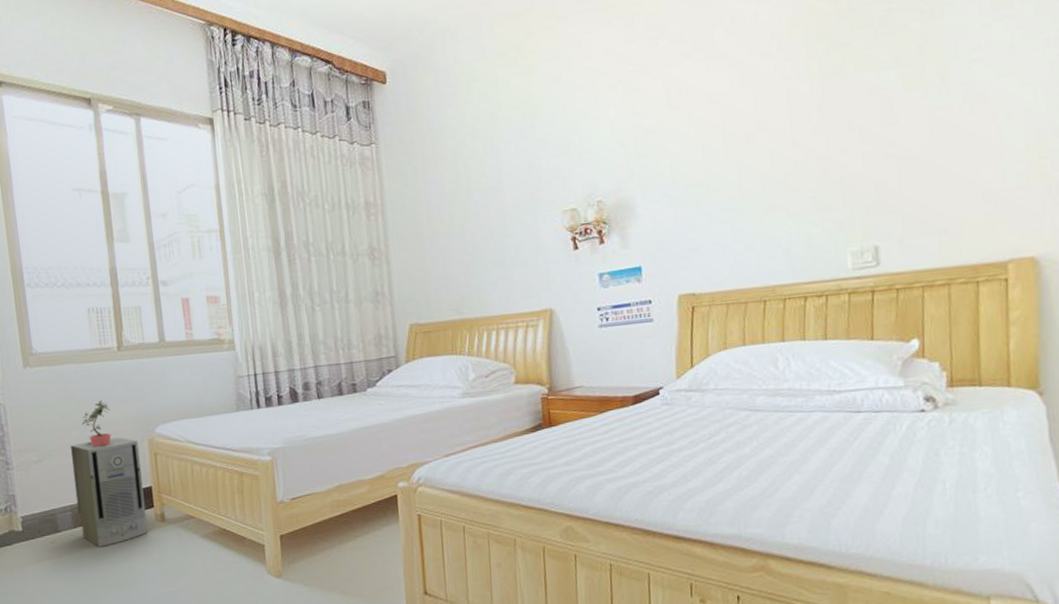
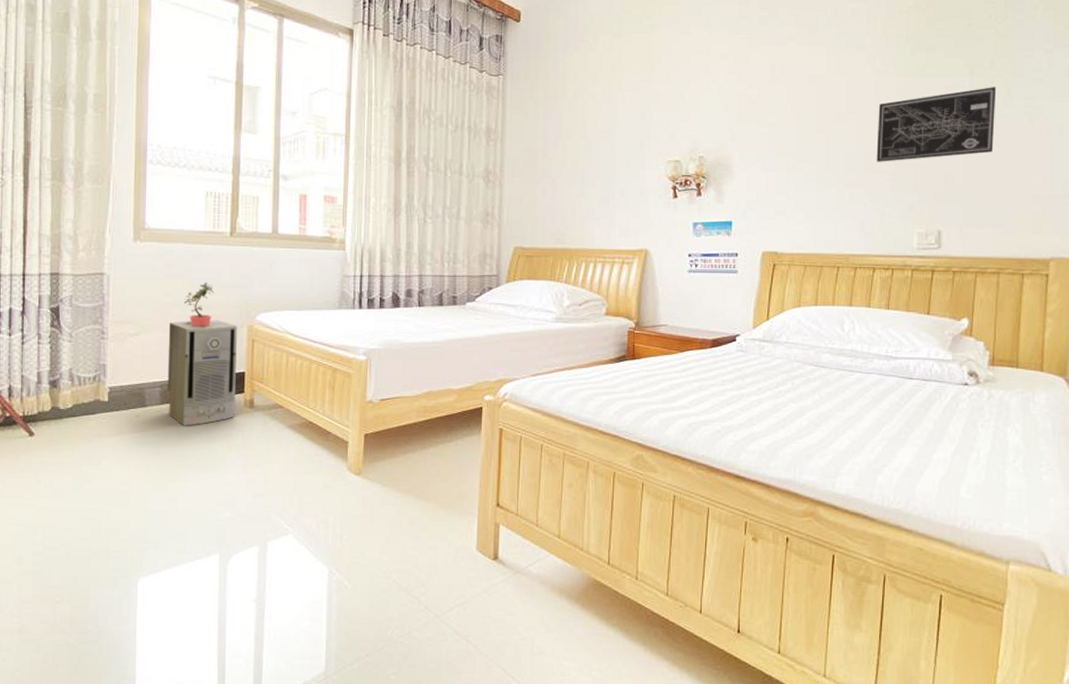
wall art: none [793,76,931,180] -> present [876,87,997,162]

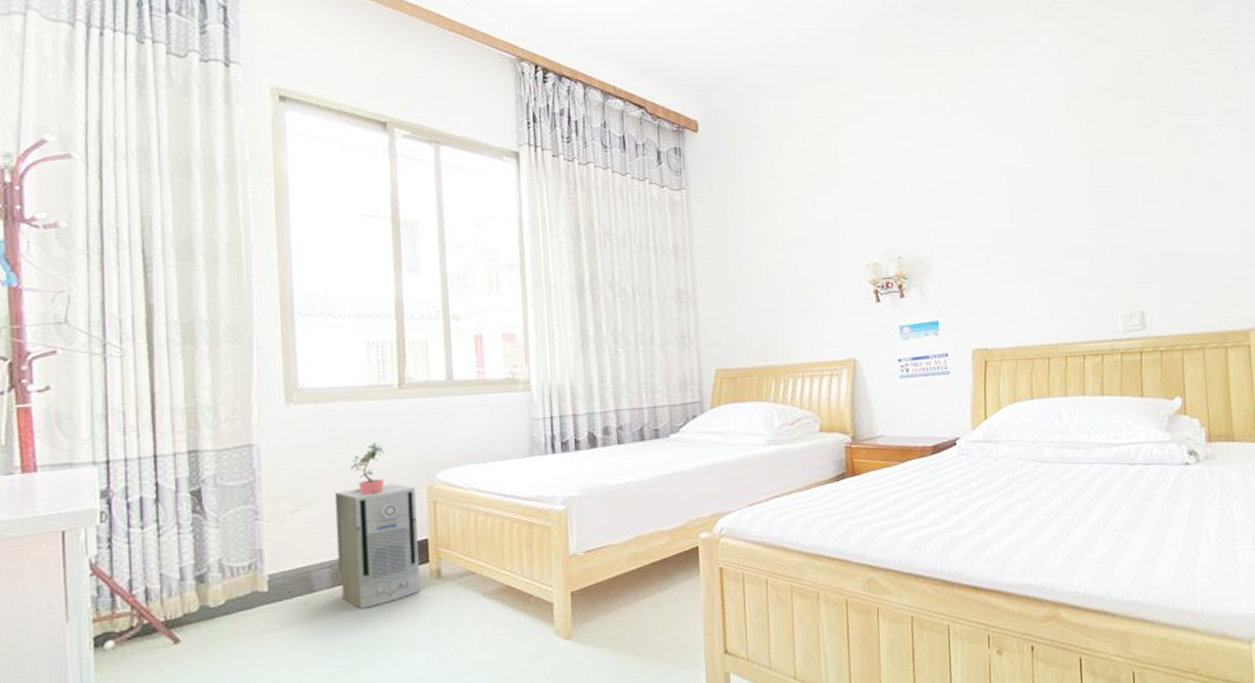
wall art: present [876,87,997,162] -> none [1069,164,1183,248]

